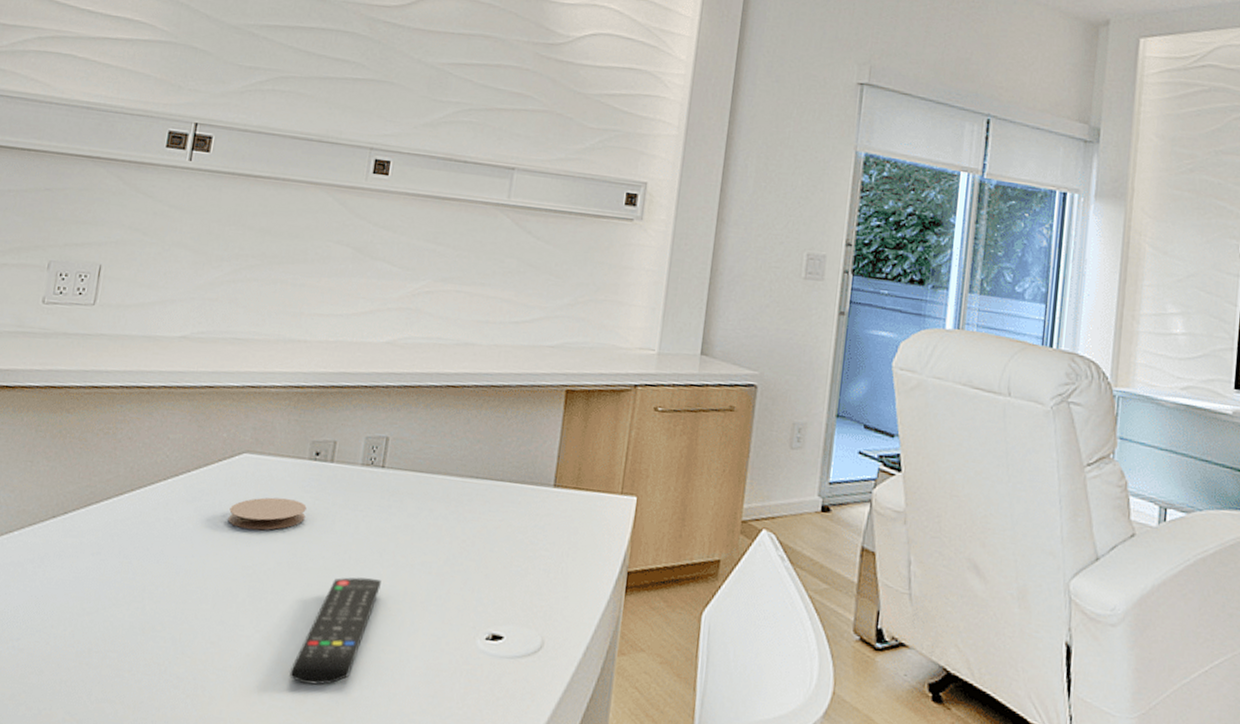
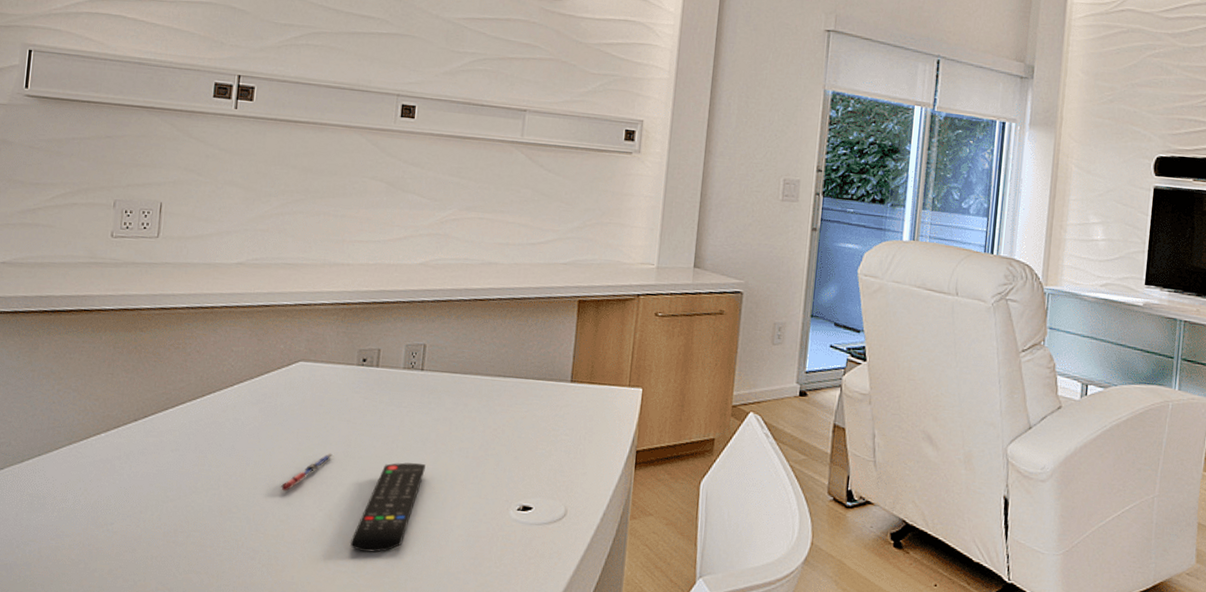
pen: none [212,563,277,607] -> present [280,453,334,491]
coaster: present [228,497,307,531] -> none [289,398,357,426]

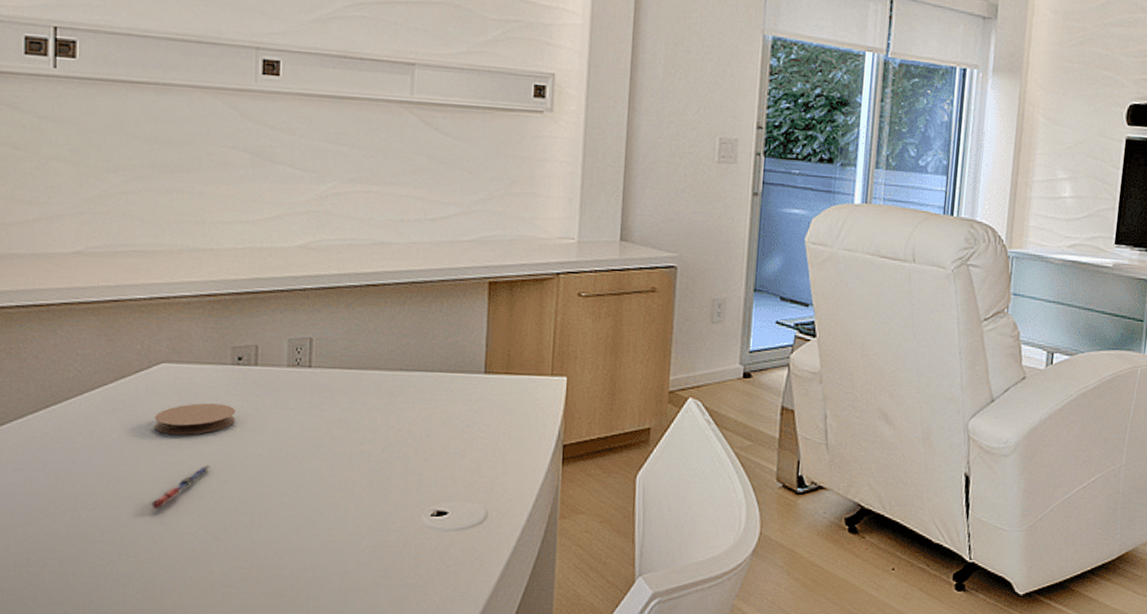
coaster: none [289,398,357,426] -> present [154,403,235,435]
remote control: present [349,462,426,553] -> none [238,470,321,570]

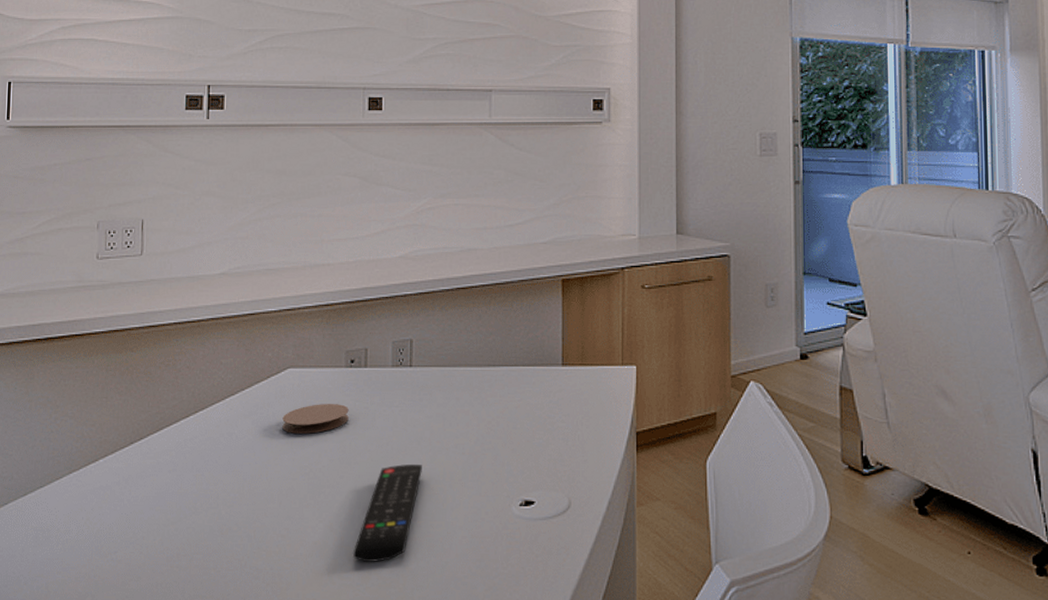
pen: present [150,464,212,509] -> none [278,461,330,505]
remote control: none [238,470,321,570] -> present [352,464,422,562]

